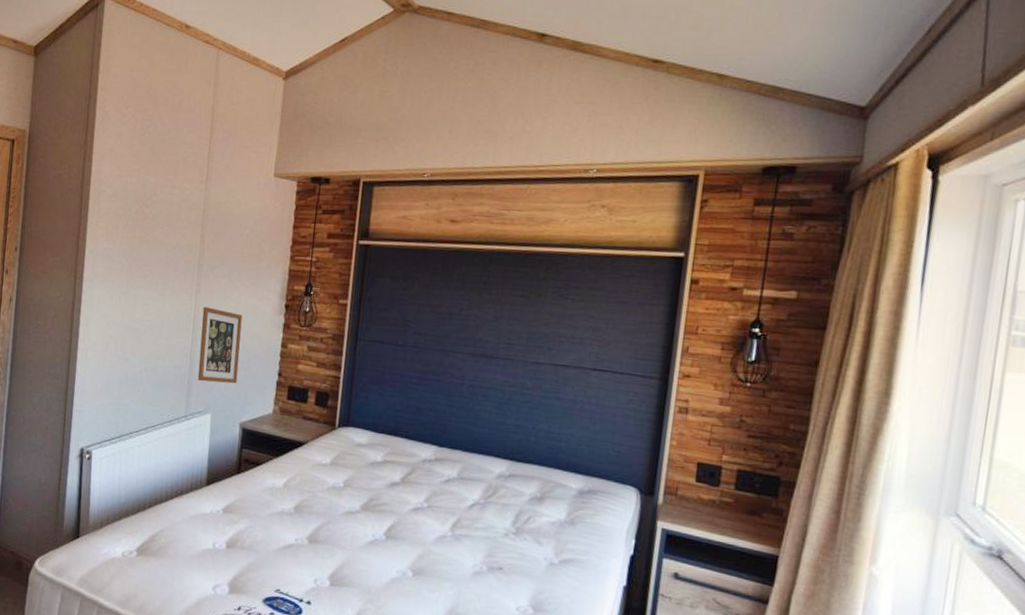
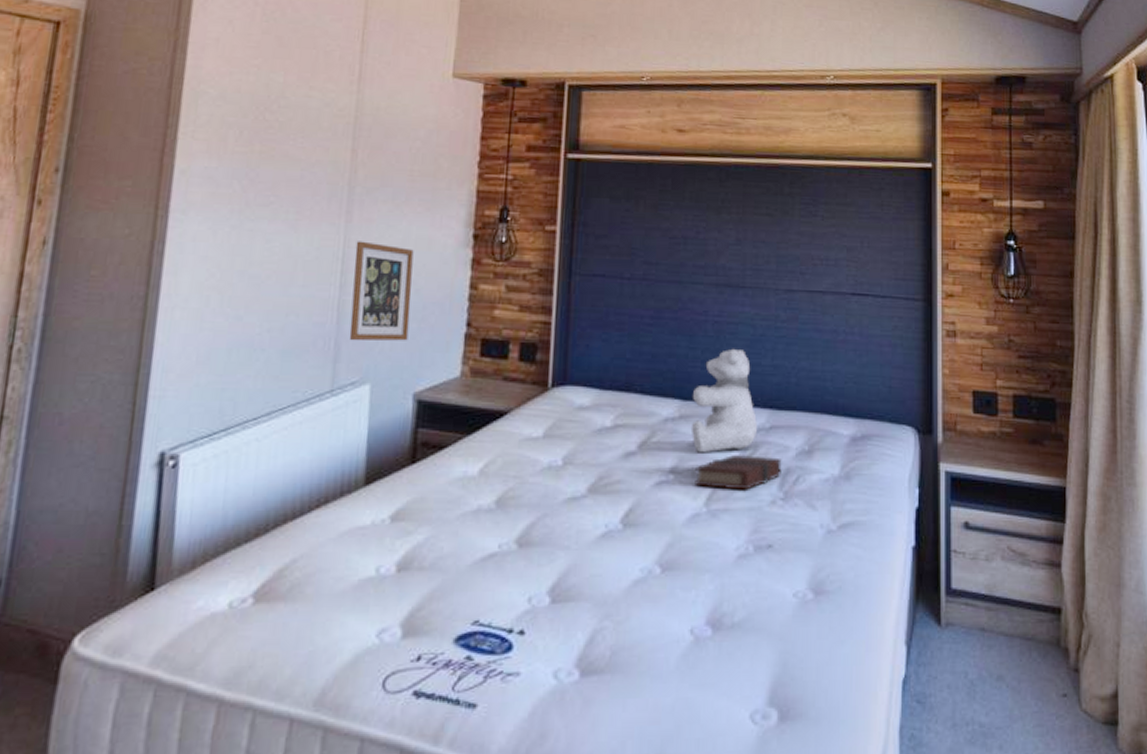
teddy bear: none [443,408,499,491] -> present [690,348,757,453]
book: none [443,493,517,523] -> present [695,454,782,490]

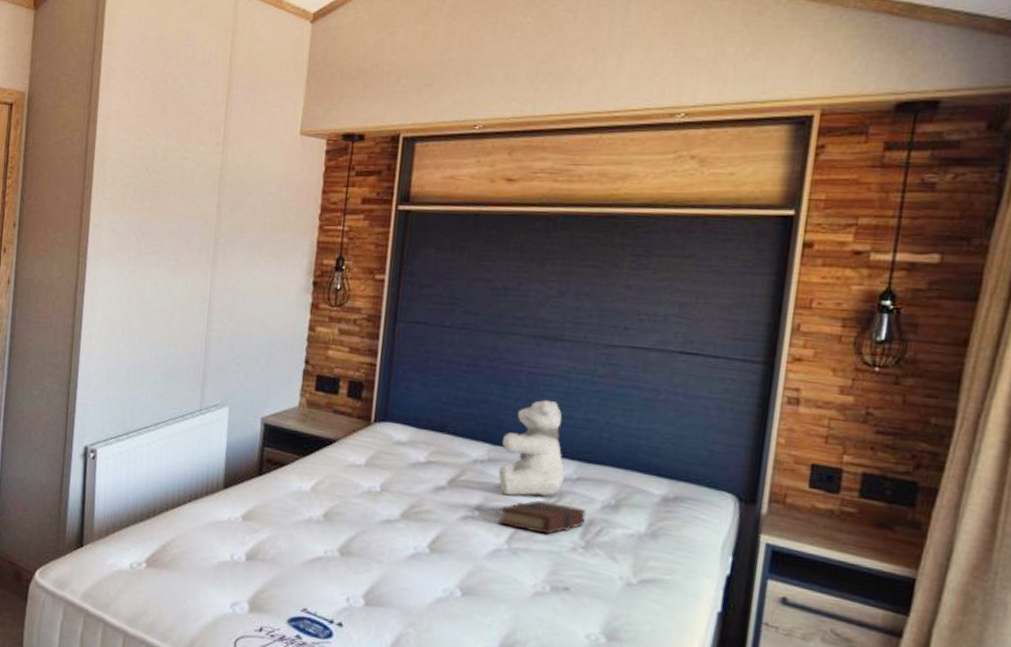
picture frame: present [349,241,414,341] -> none [213,285,264,373]

